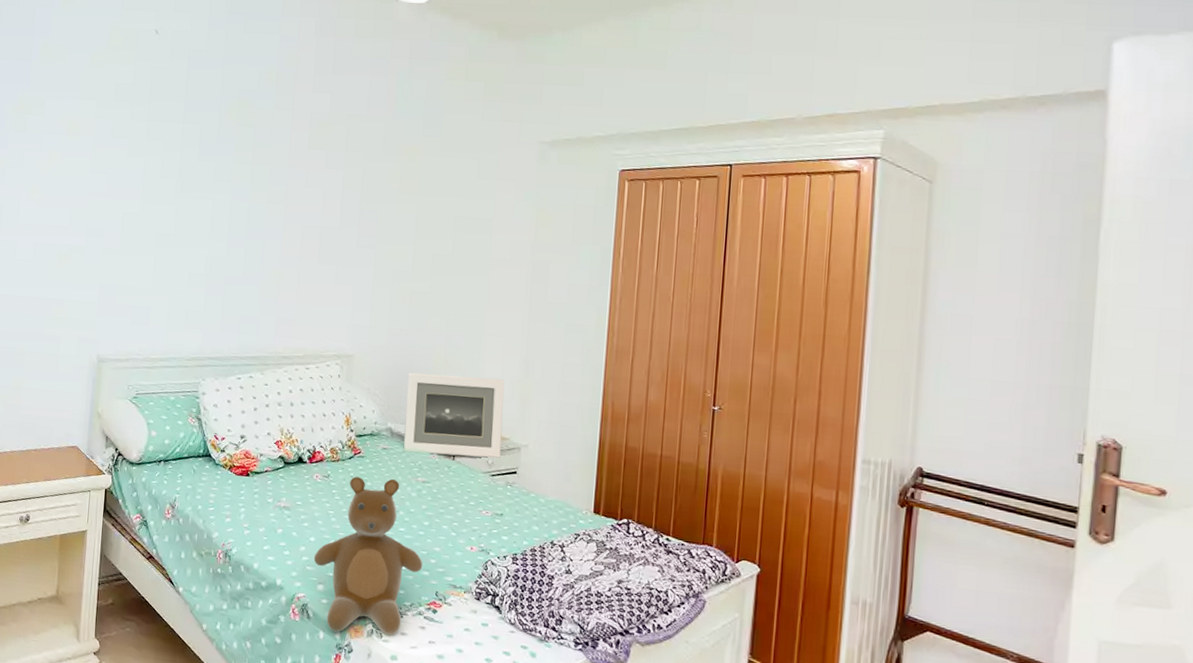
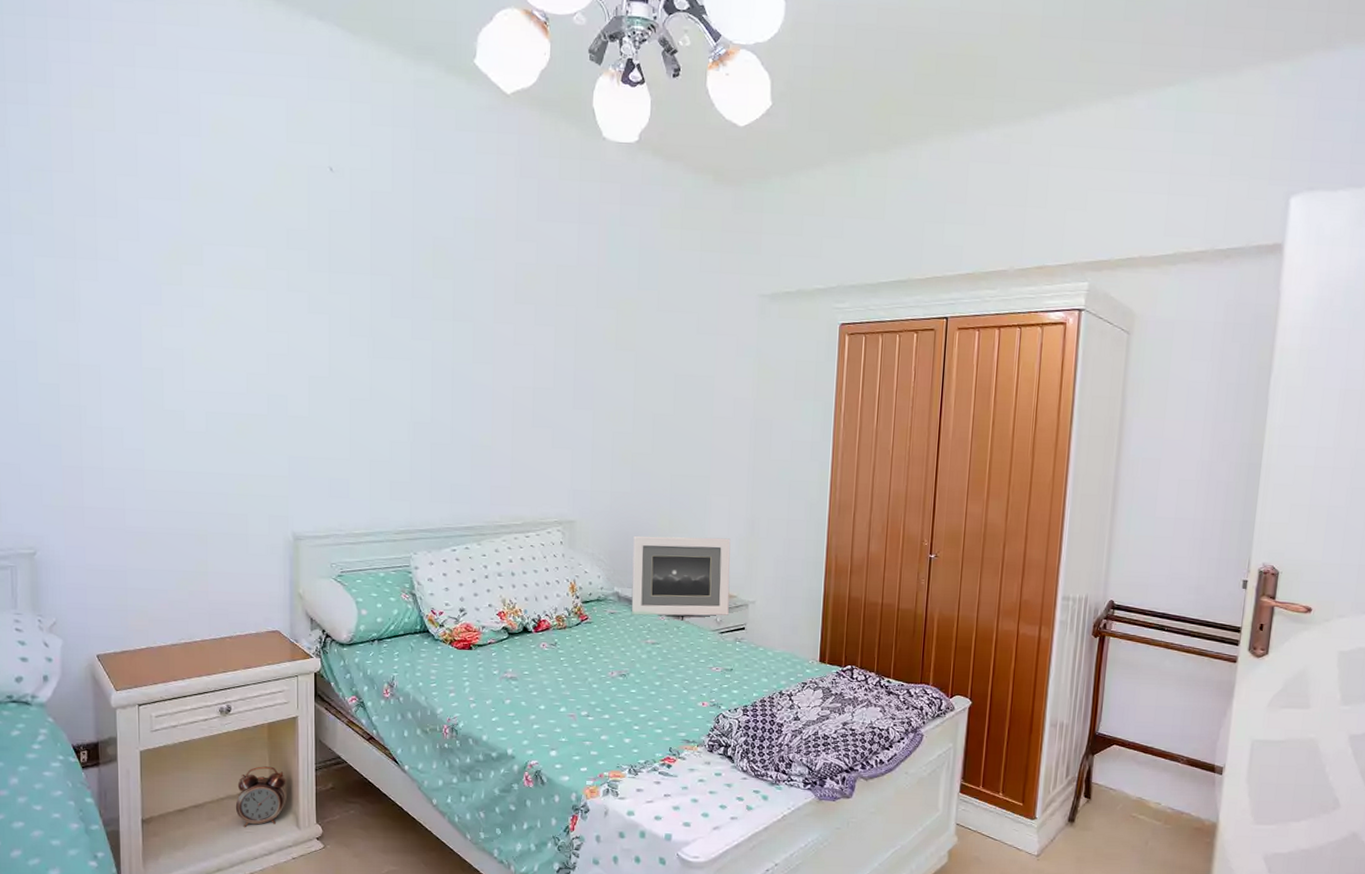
alarm clock: none [24,576,72,636] -> present [235,766,286,828]
teddy bear: present [313,477,423,636] -> none [544,642,656,794]

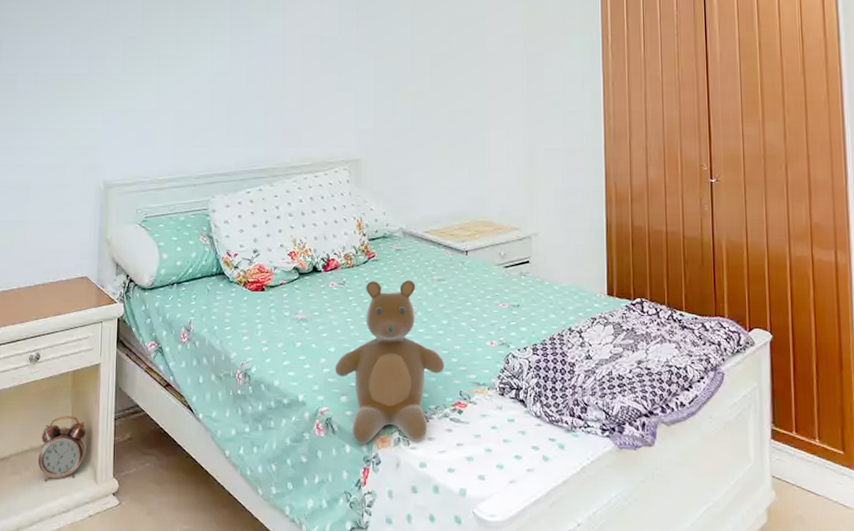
teddy bear: none [544,642,656,794] -> present [334,279,445,444]
picture frame: present [631,535,731,616] -> none [416,170,513,251]

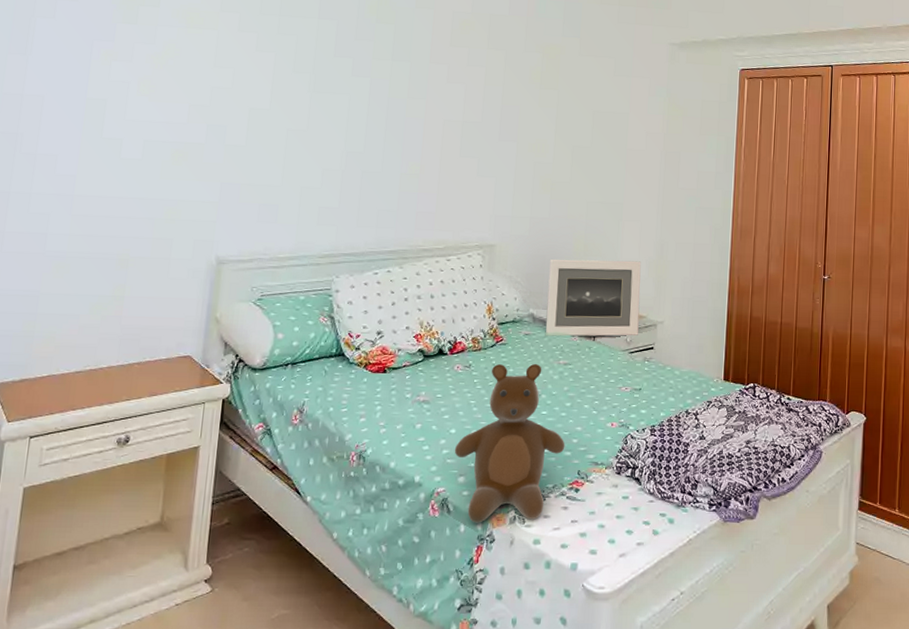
alarm clock: present [38,416,87,483] -> none [119,501,180,571]
picture frame: none [416,170,513,251] -> present [545,259,641,337]

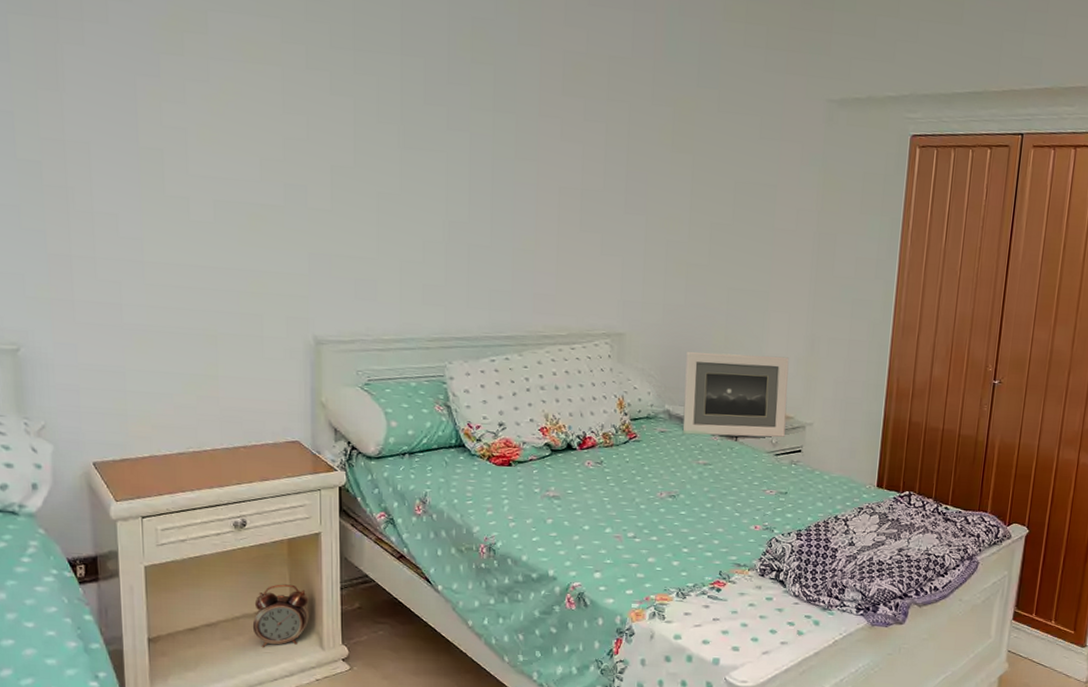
alarm clock: none [119,501,180,571] -> present [252,584,309,648]
teddy bear: present [454,363,565,523] -> none [588,462,706,617]

